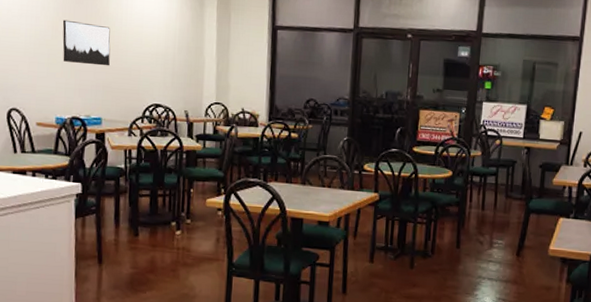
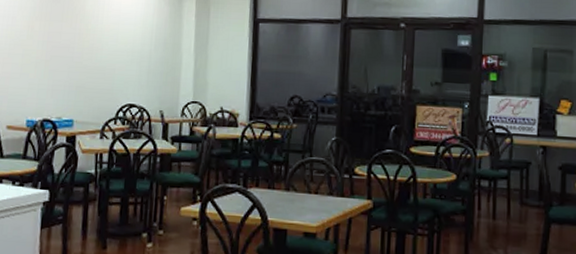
wall art: present [62,19,111,66] -> none [37,19,86,65]

